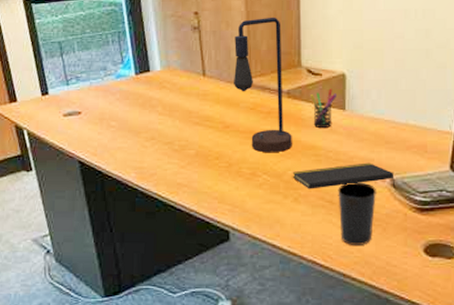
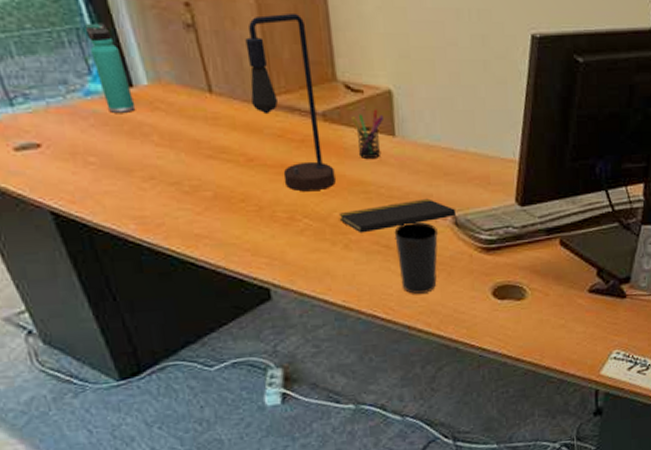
thermos bottle: none [125,28,149,90] -> present [86,22,136,113]

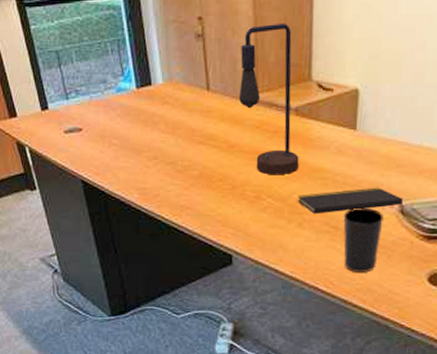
thermos bottle: present [86,22,136,113] -> none [125,35,151,105]
pen holder: present [352,109,383,158] -> none [320,105,348,149]

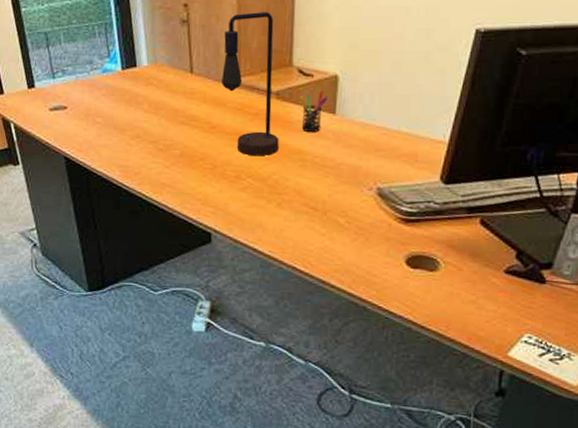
notepad: present [297,187,404,215] -> none [277,170,382,198]
pen holder: none [320,105,348,149] -> present [300,90,327,132]
cup: present [343,207,383,273] -> none [322,189,362,254]

